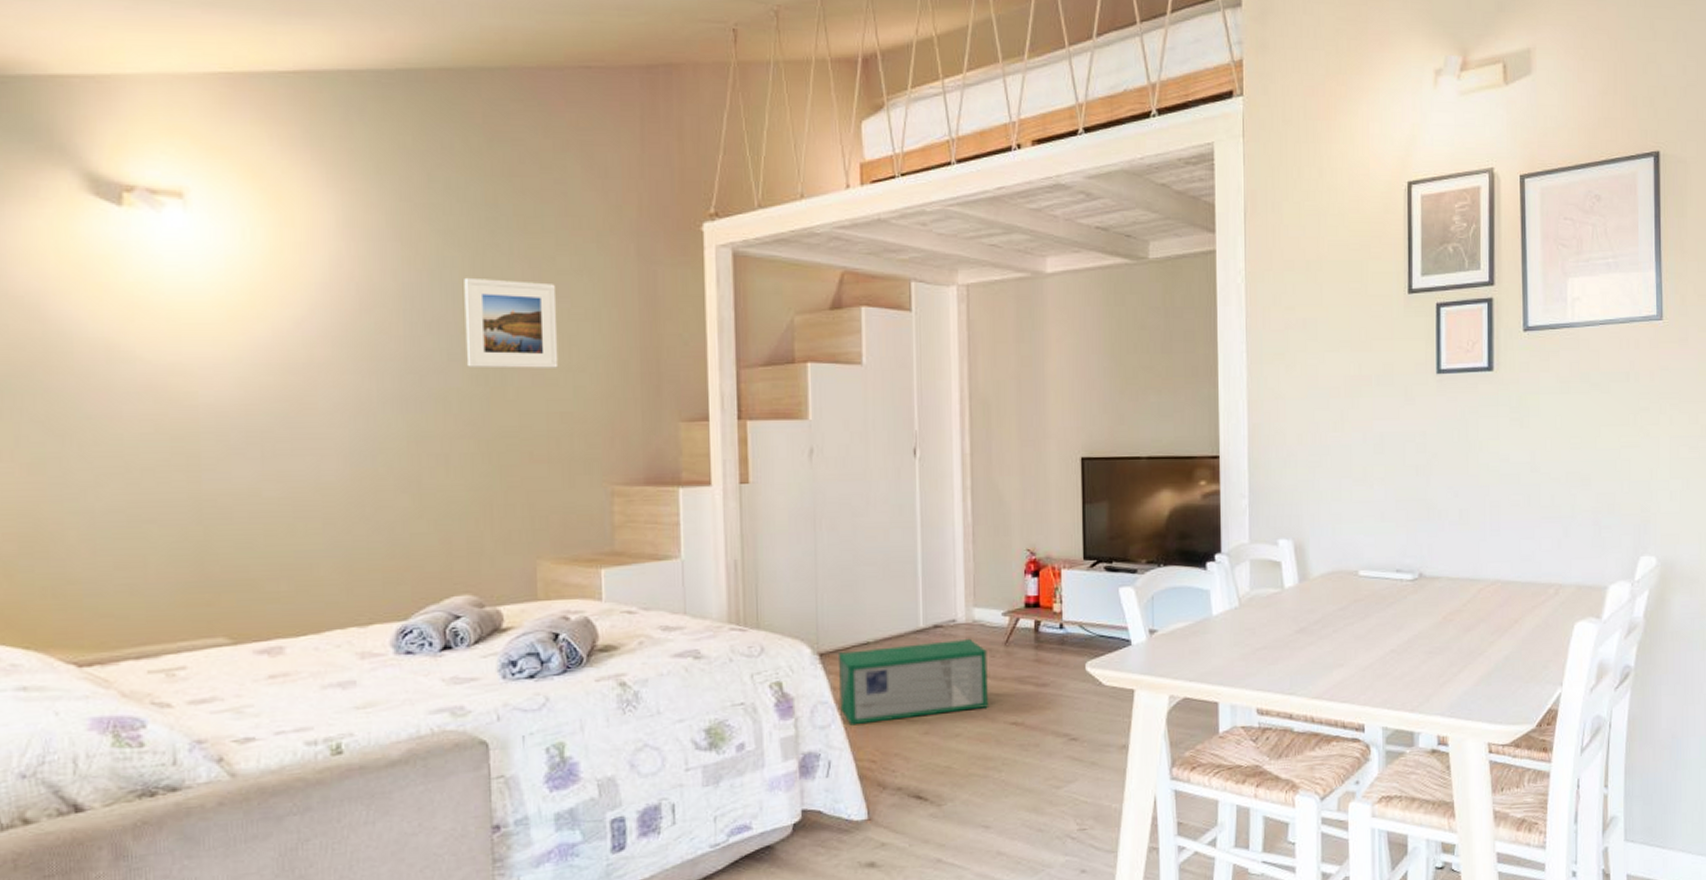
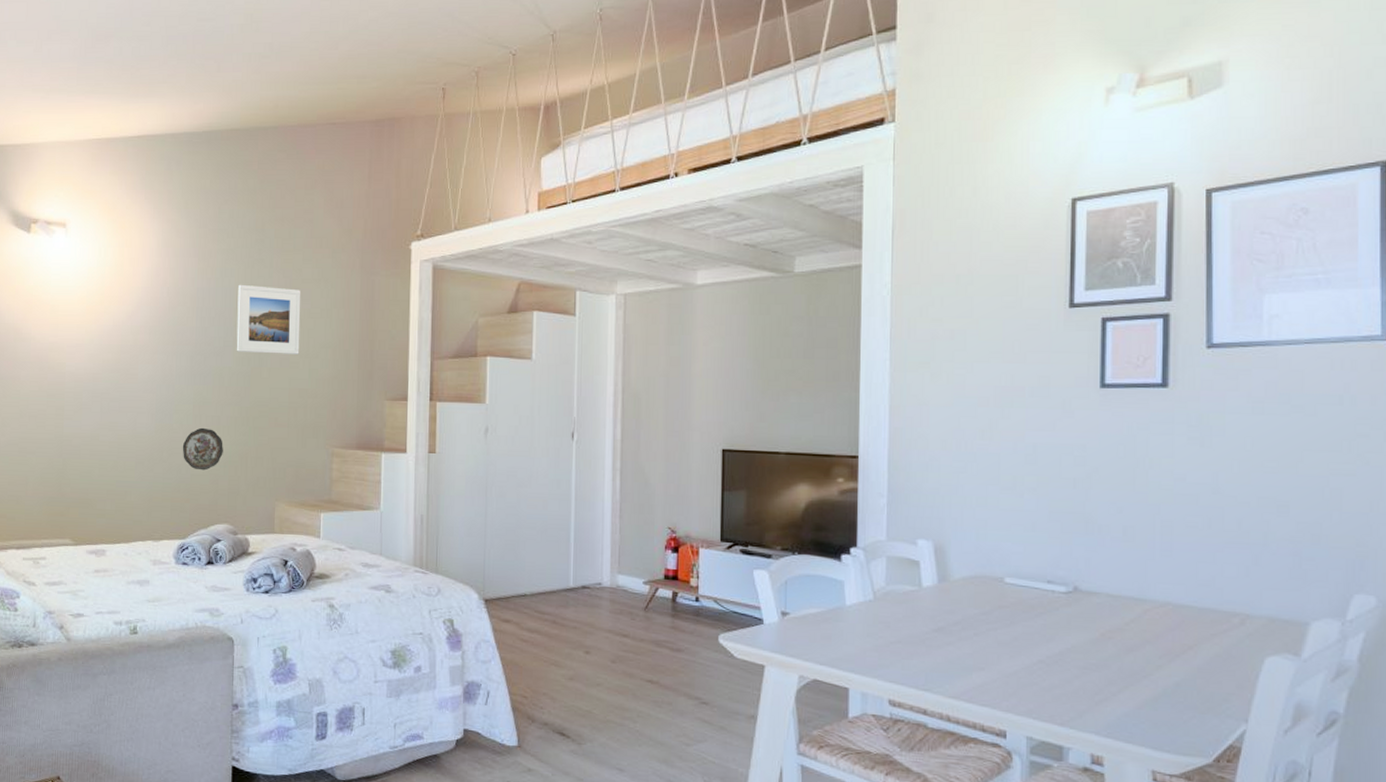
decorative plate: none [394,470,456,527] -> present [182,427,223,471]
storage bin: present [839,638,988,726] -> none [499,600,628,664]

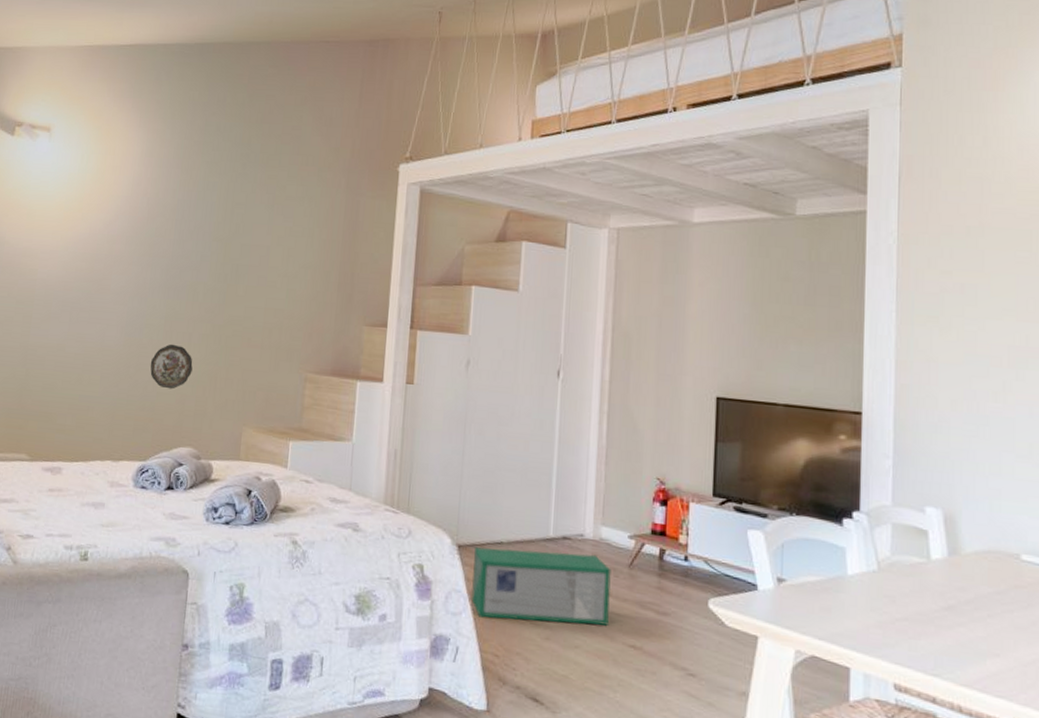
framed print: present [236,284,301,354] -> none [213,198,283,273]
storage bin: none [499,600,628,664] -> present [471,547,611,626]

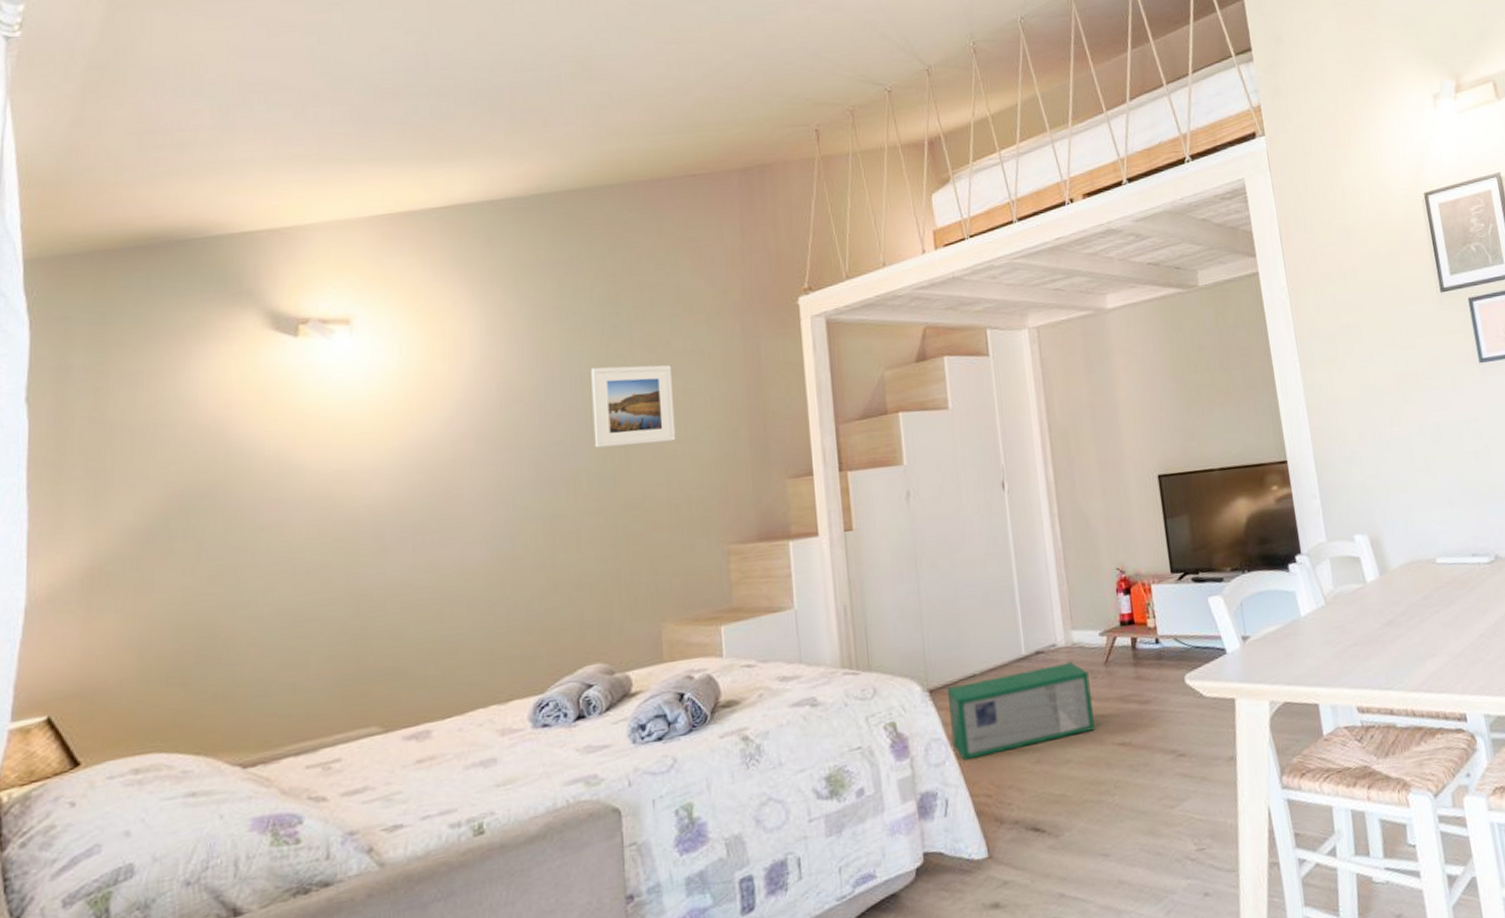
decorative plate: present [150,344,193,390] -> none [531,547,587,602]
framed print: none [213,198,283,273] -> present [591,365,676,448]

